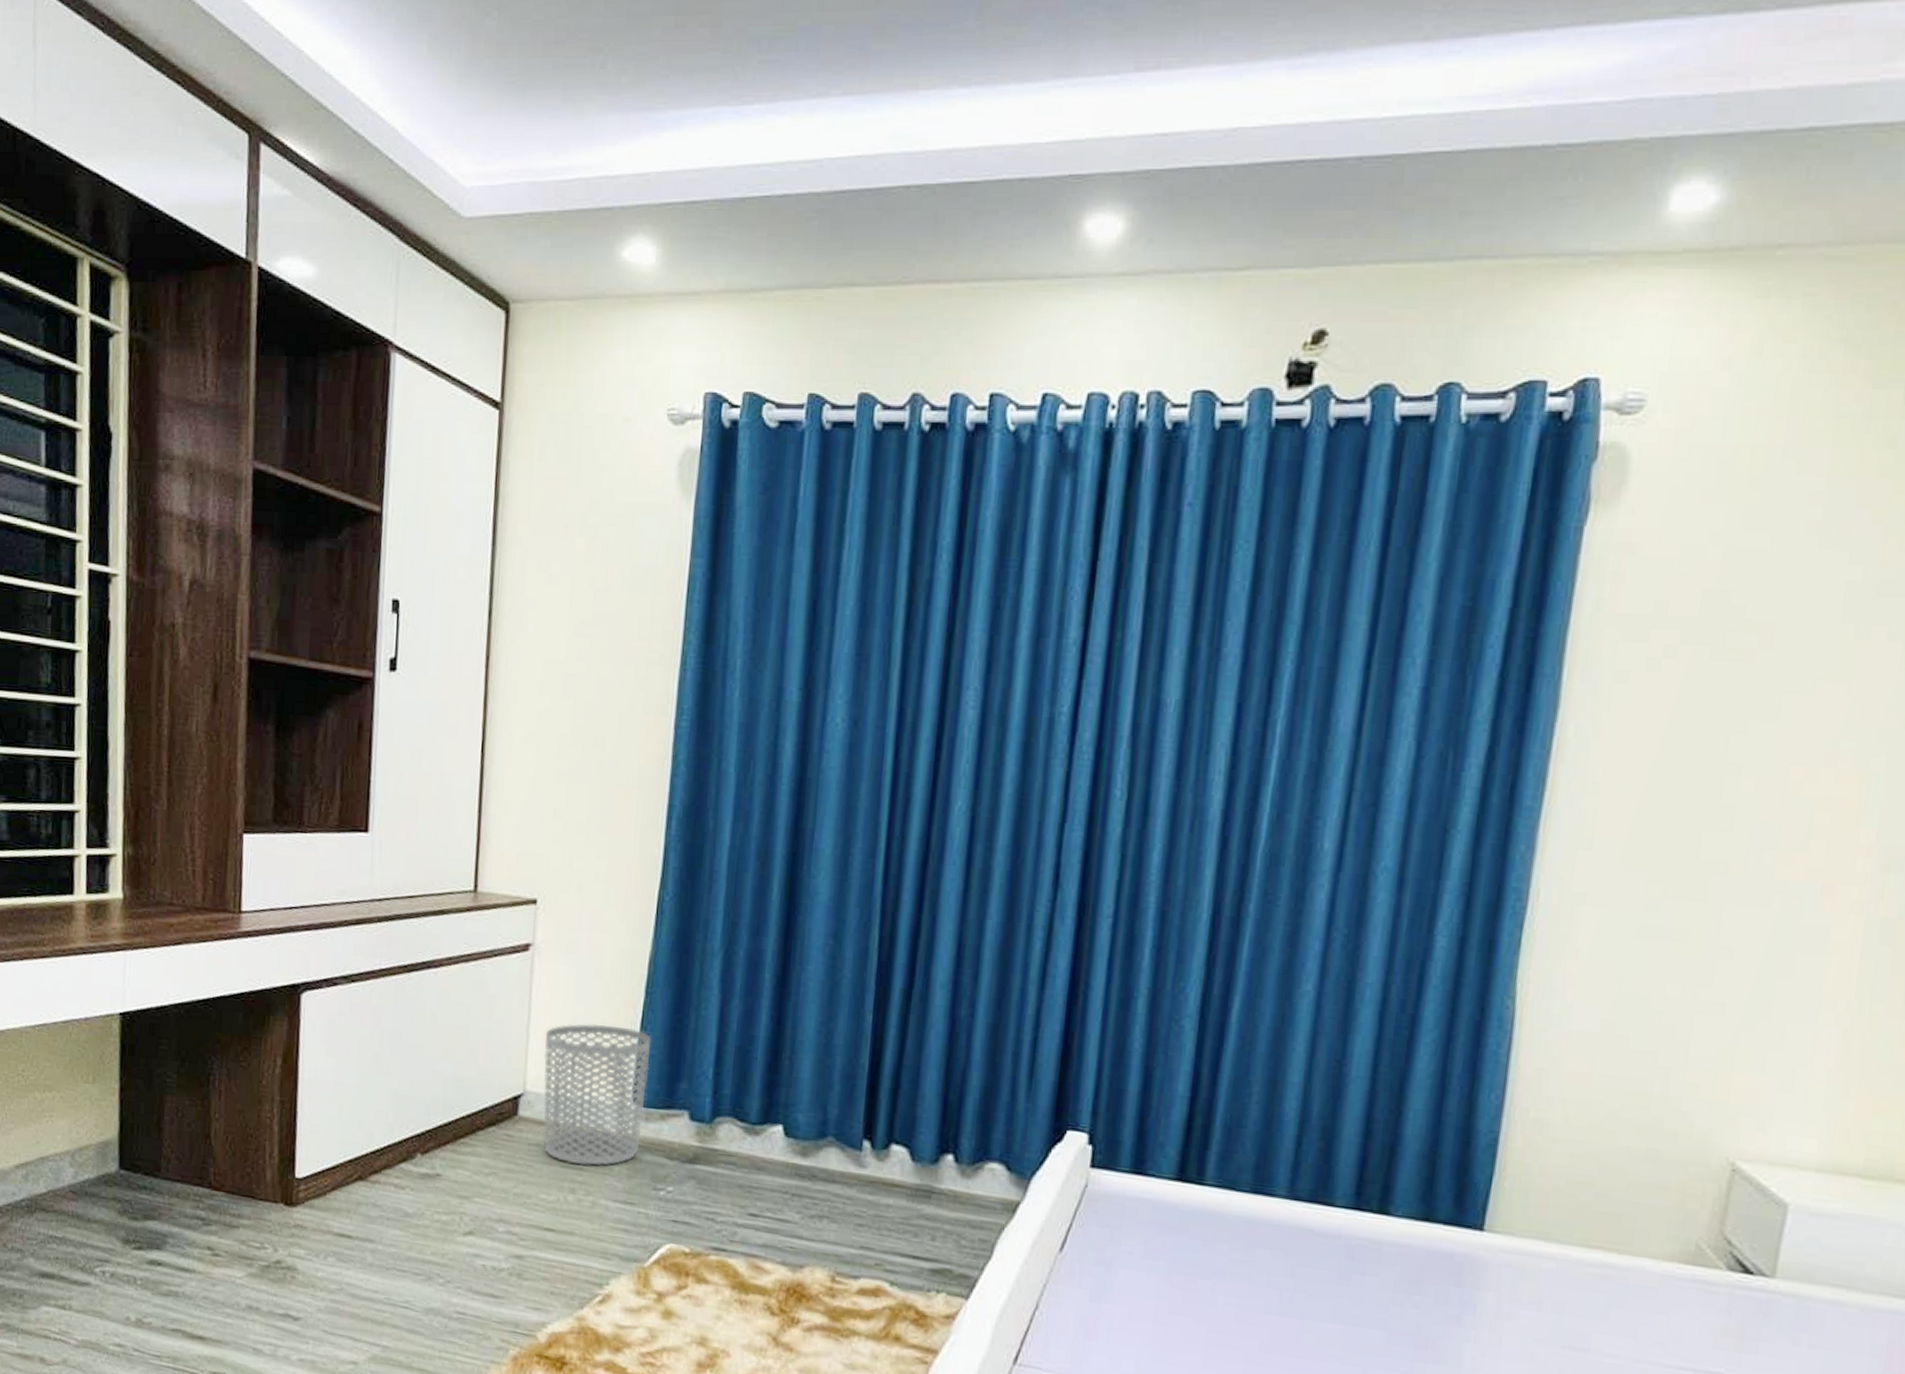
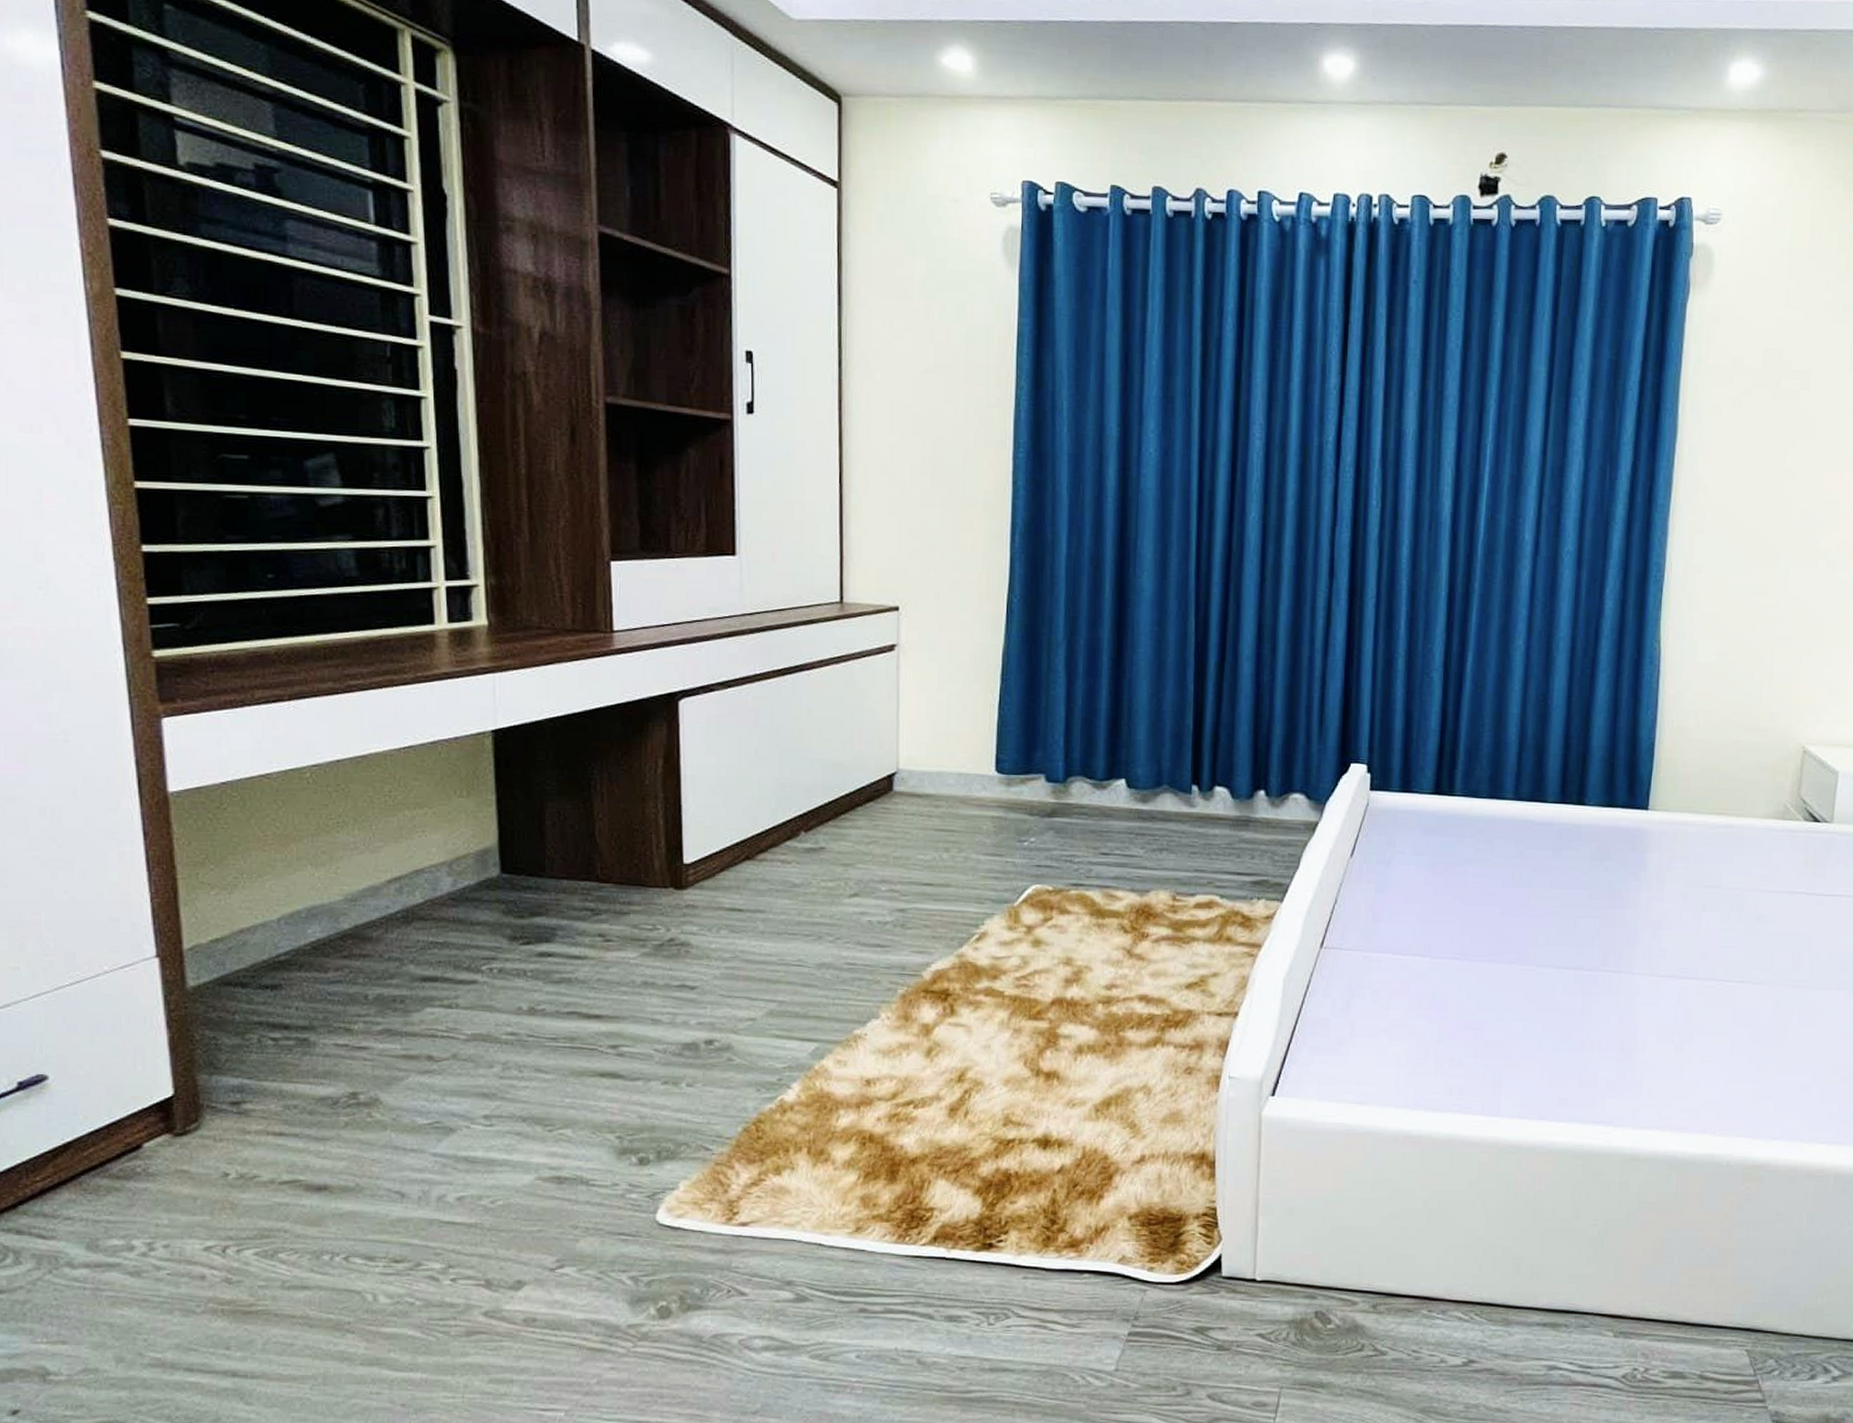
waste bin: present [543,1023,652,1167] -> none [913,708,1009,828]

